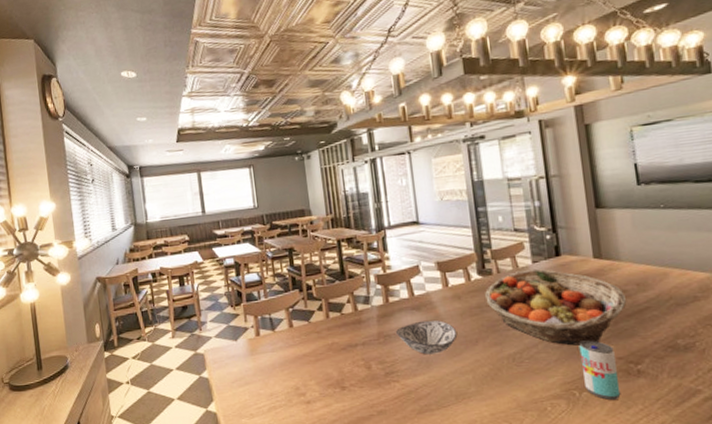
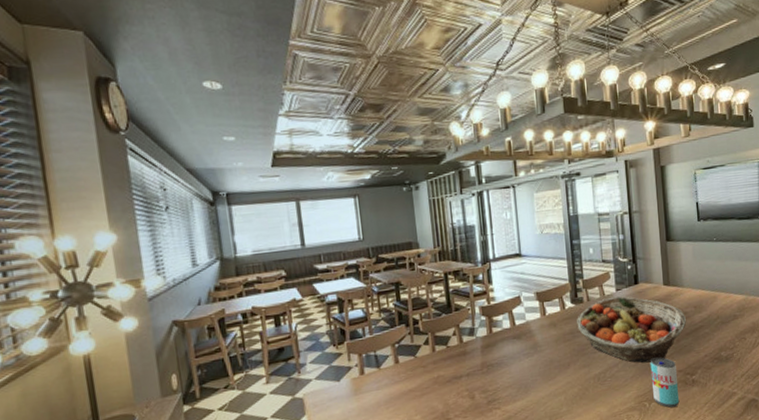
decorative bowl: present [396,319,458,355] -> none [498,347,553,381]

